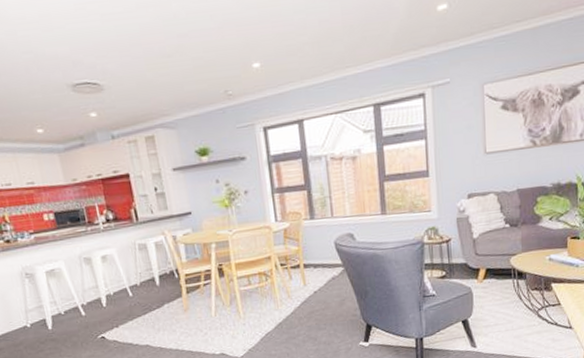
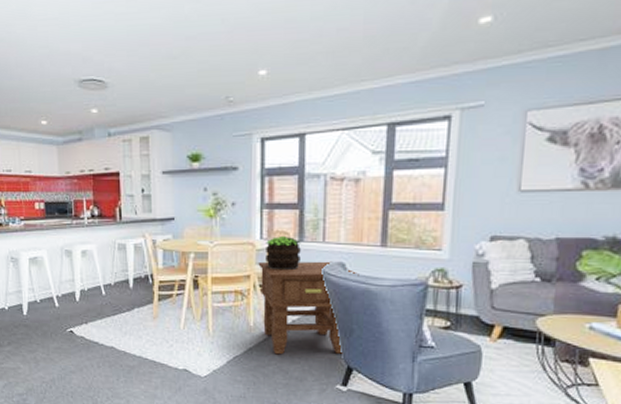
side table: none [276,233,367,325] -> present [258,261,359,355]
potted plant: none [281,216,314,249] -> present [266,236,301,271]

